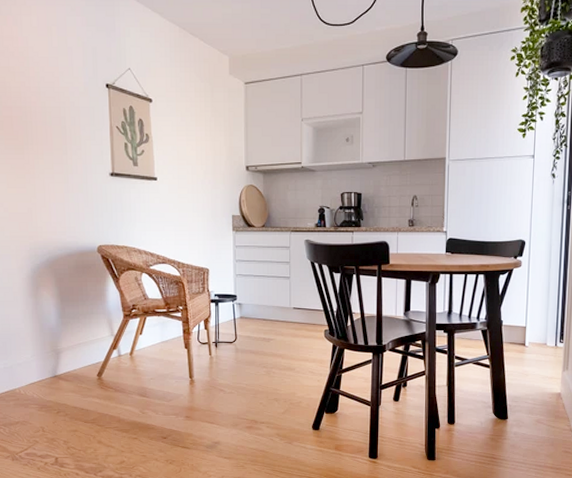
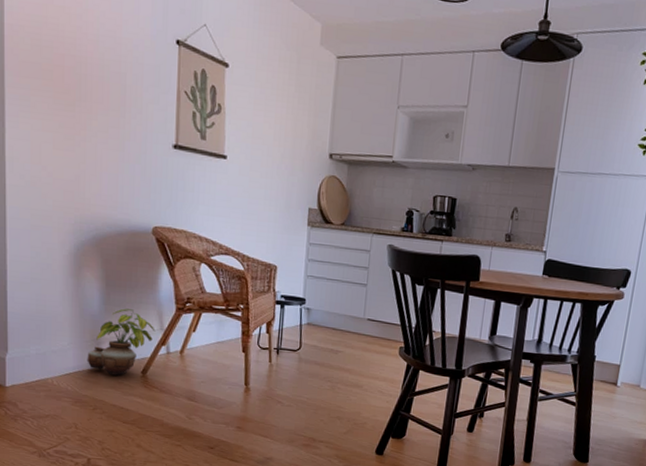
potted plant: none [48,320,107,380] -> present [87,308,156,376]

